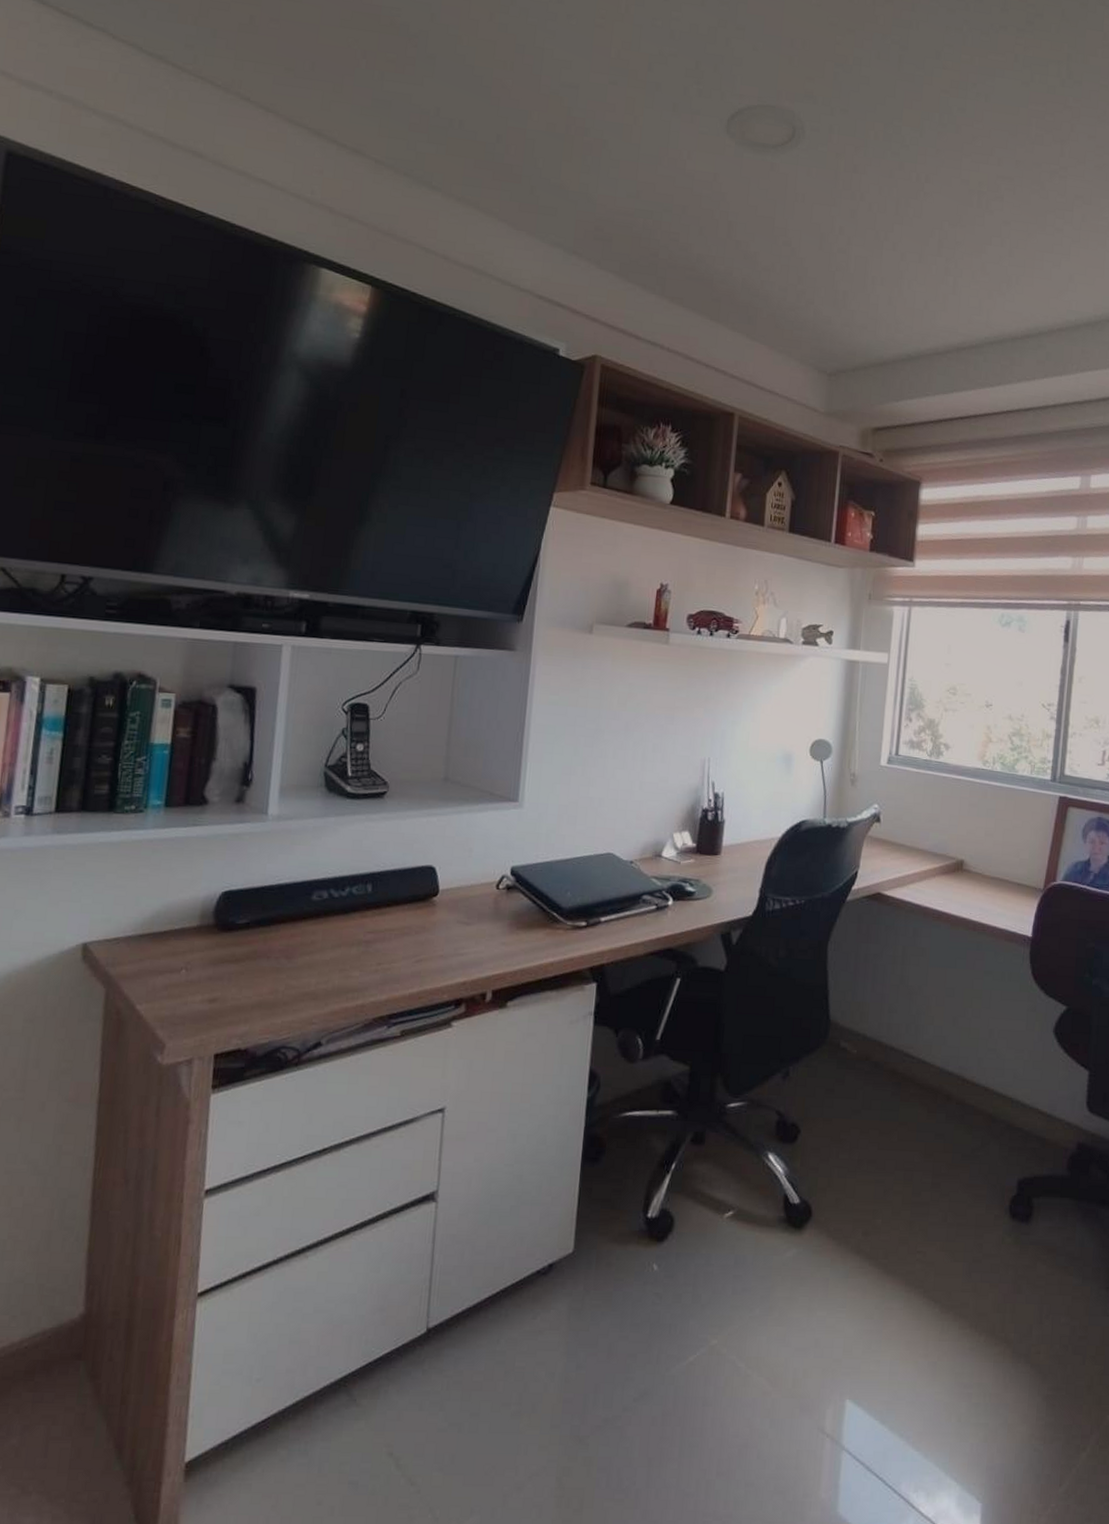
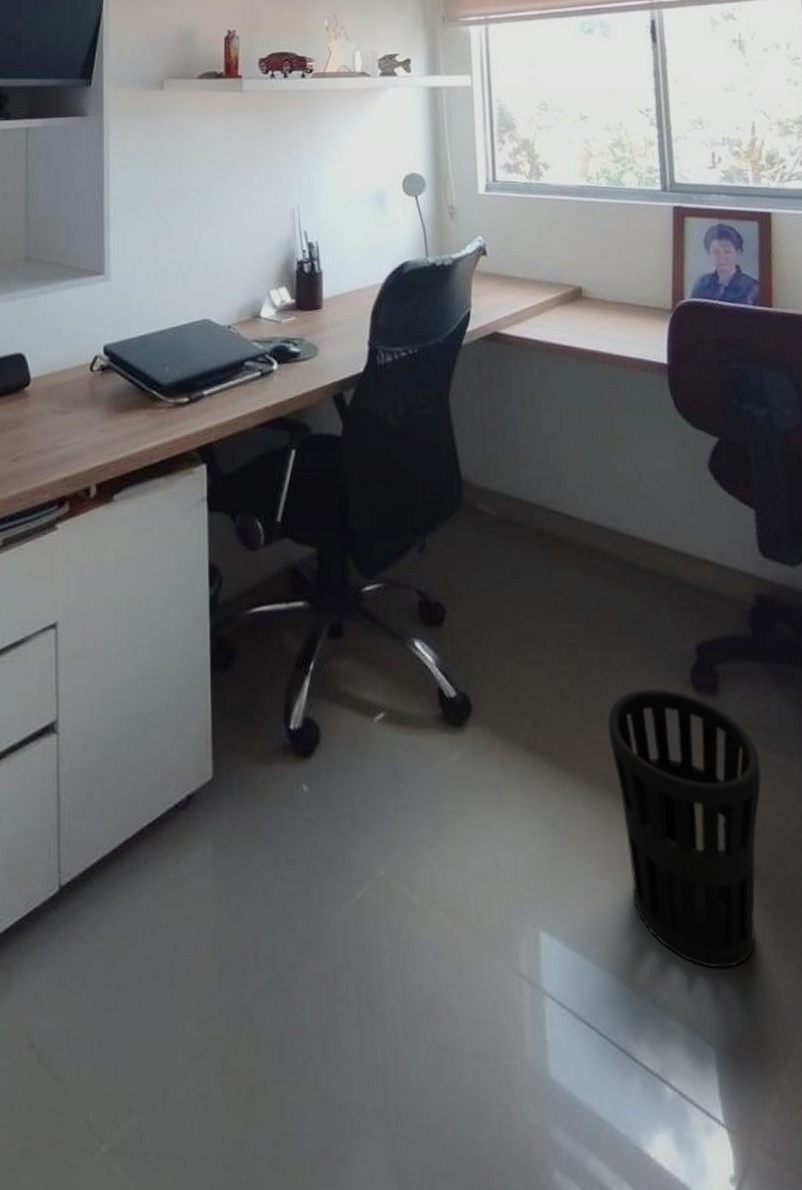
wastebasket: none [929,1213,1058,1442] -> present [608,689,762,969]

